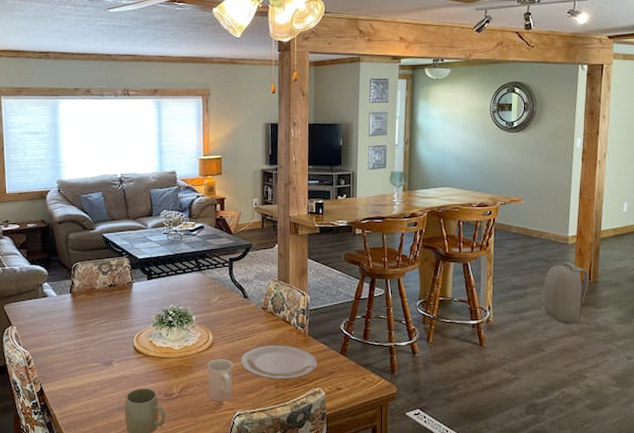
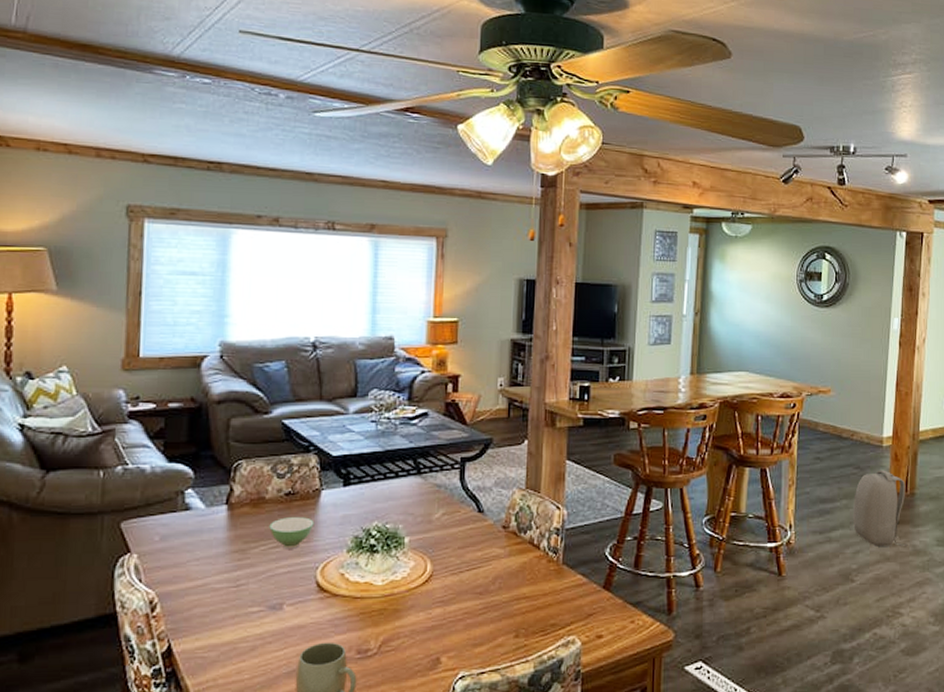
bowl: none [99,302,130,324] -> present [269,517,314,549]
cup: present [207,359,234,402] -> none [420,598,459,659]
plate: present [241,345,318,379] -> none [469,577,574,626]
wine glass: present [389,170,408,202] -> none [674,347,697,389]

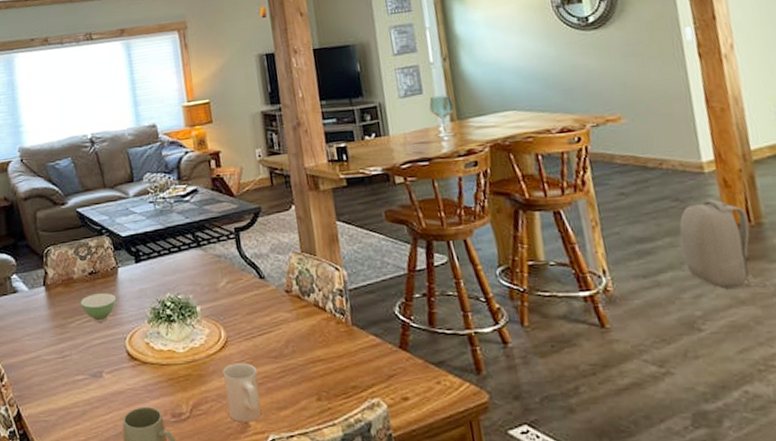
cup: none [420,598,459,659] -> present [222,362,262,423]
wine glass: none [674,347,697,389] -> present [429,95,456,138]

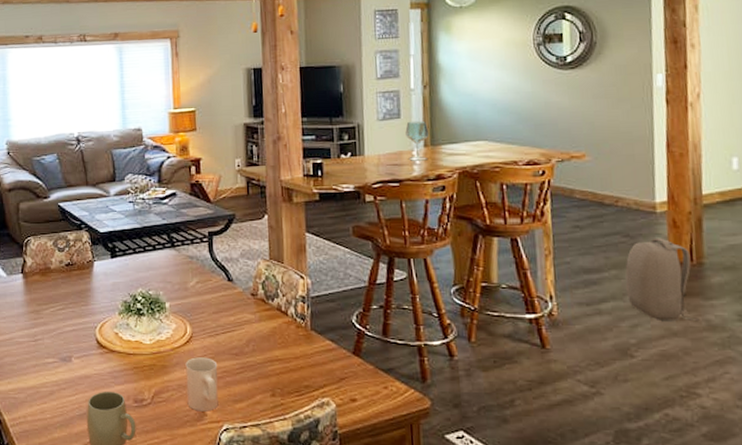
bowl: present [80,293,117,323] -> none [55,284,91,311]

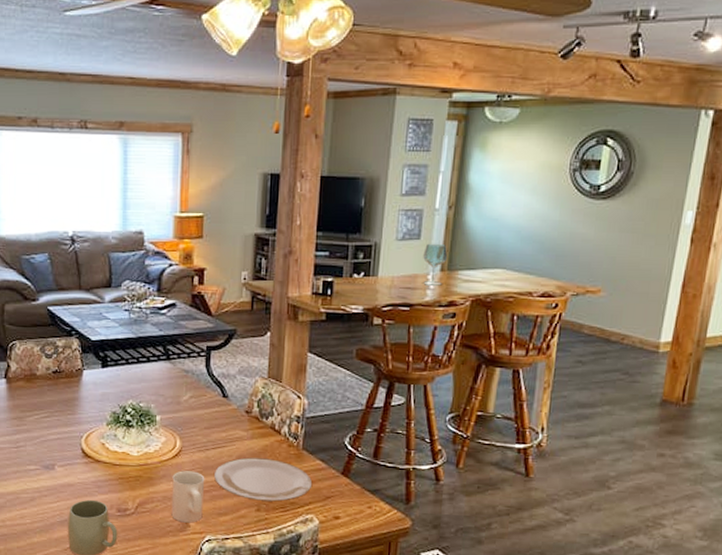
plate: none [226,341,325,386] -> present [214,457,313,502]
backpack: present [624,238,699,320] -> none [614,377,683,457]

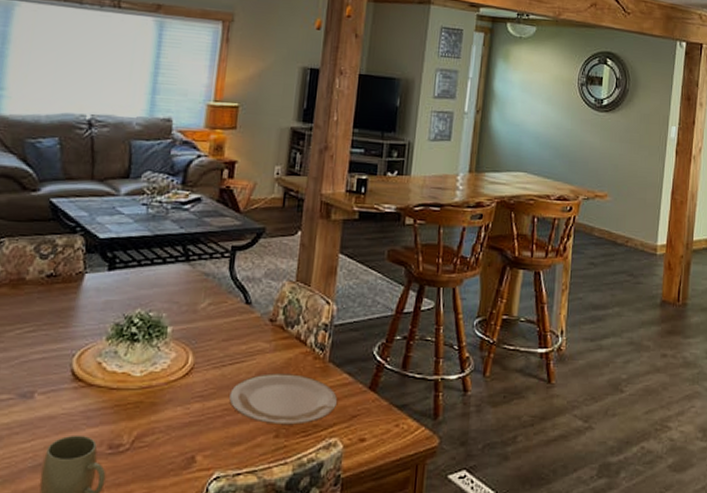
cup: present [171,471,205,523] -> none [174,392,219,458]
wine glass: present [423,243,448,286] -> none [453,144,476,187]

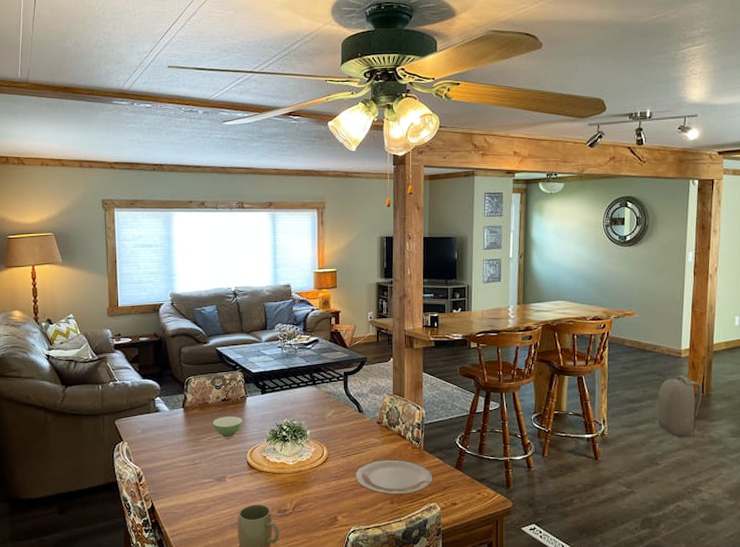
bowl: none [27,300,75,334] -> present [212,416,243,439]
backpack: none [624,278,678,357] -> present [656,376,704,437]

